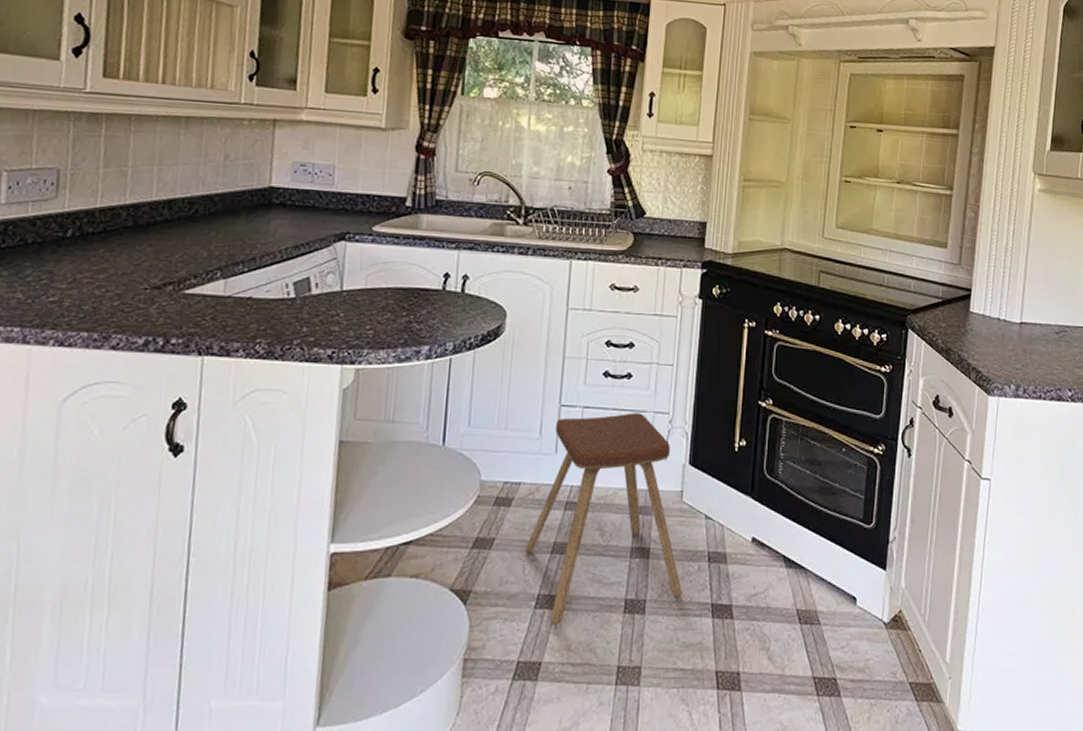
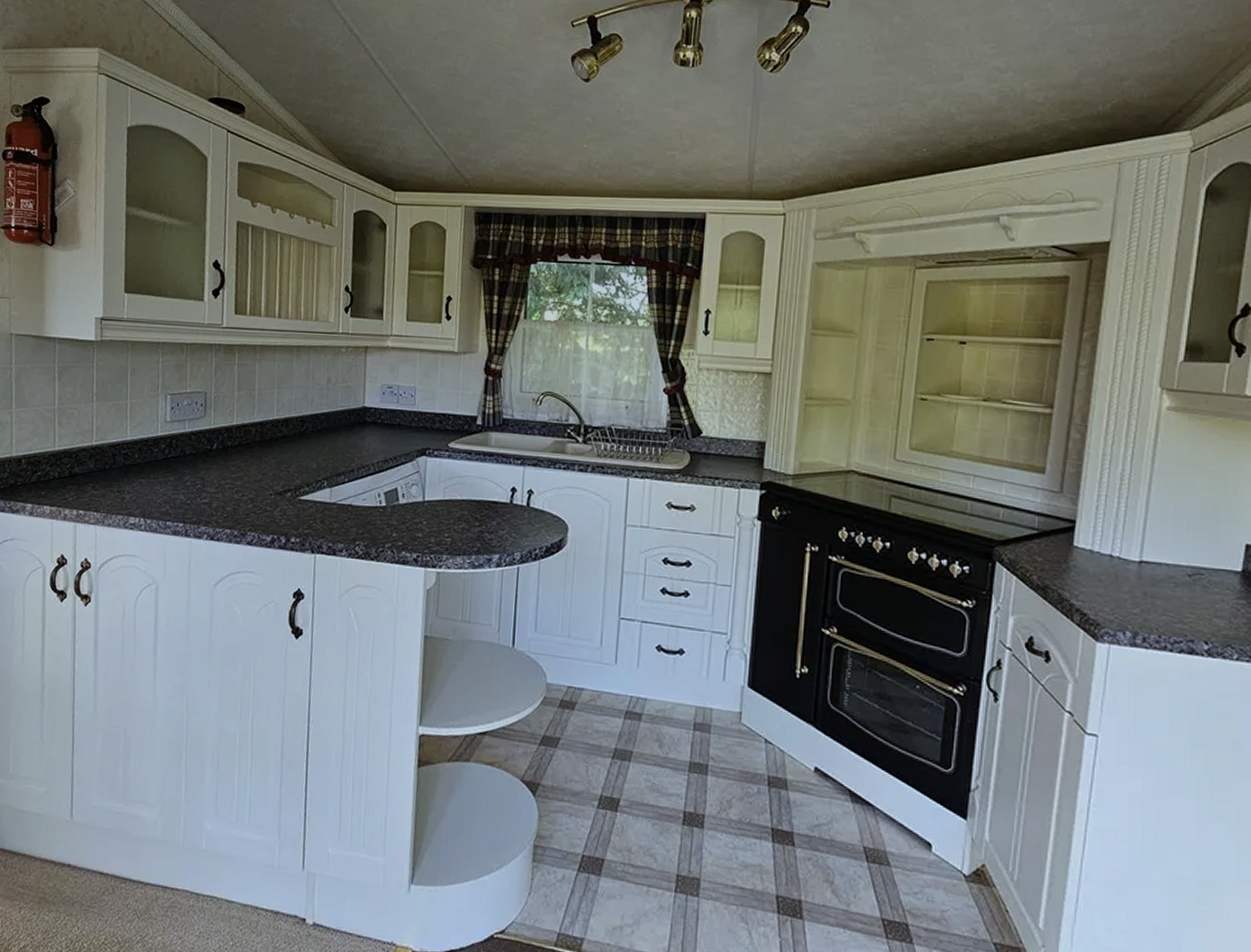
music stool: present [525,412,682,625] -> none [588,630,741,827]

